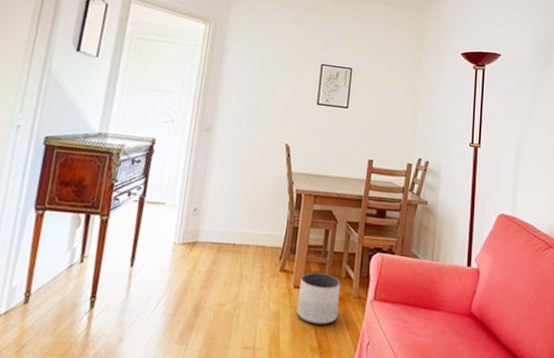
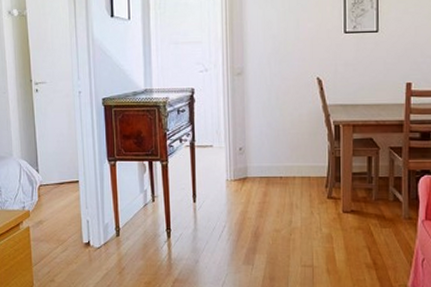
planter: present [297,272,341,325] -> none [348,197,390,244]

